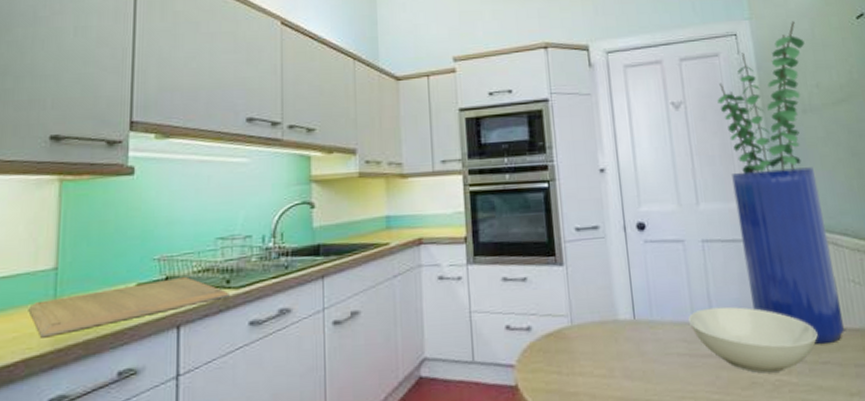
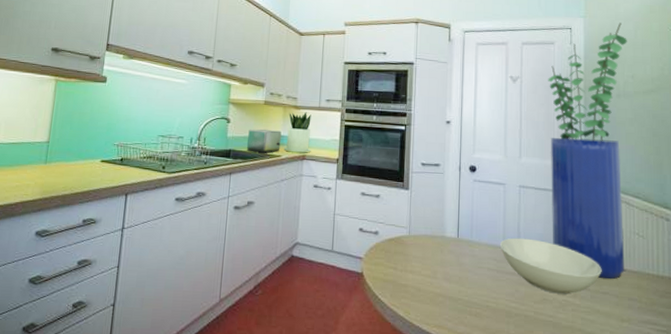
chopping board: present [28,277,229,338] -> none [27,160,164,189]
toaster: none [340,209,388,244] -> present [246,128,282,153]
planter: none [392,180,429,237] -> present [284,112,311,153]

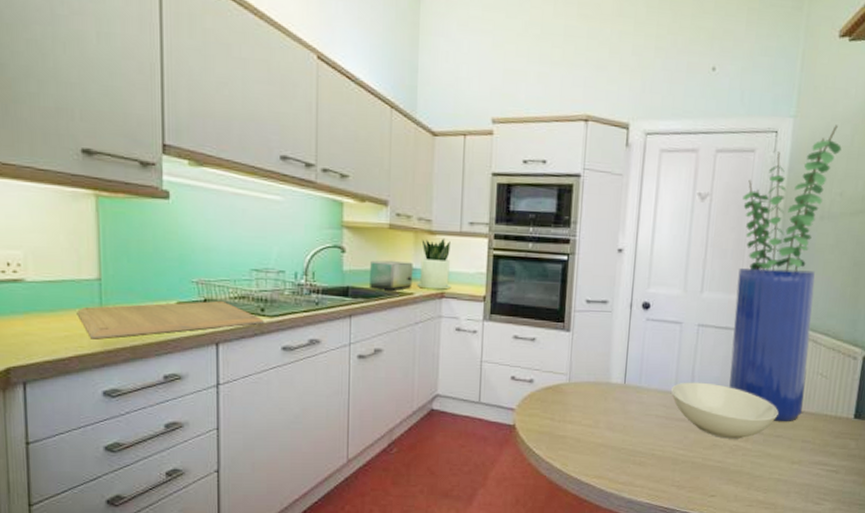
chopping board: none [27,160,164,189] -> present [76,301,264,340]

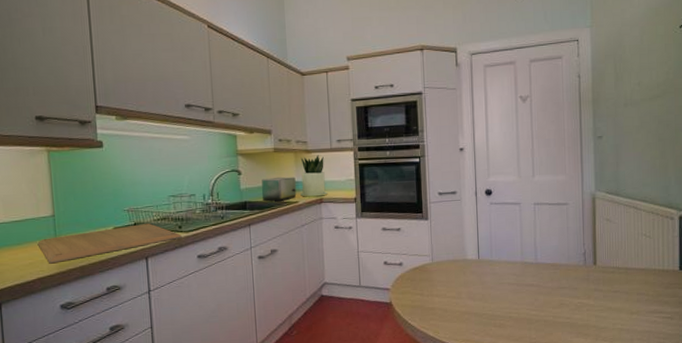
bowl: present [670,382,779,439] -> none [518,251,613,298]
vase: present [729,125,842,421] -> none [557,29,634,279]

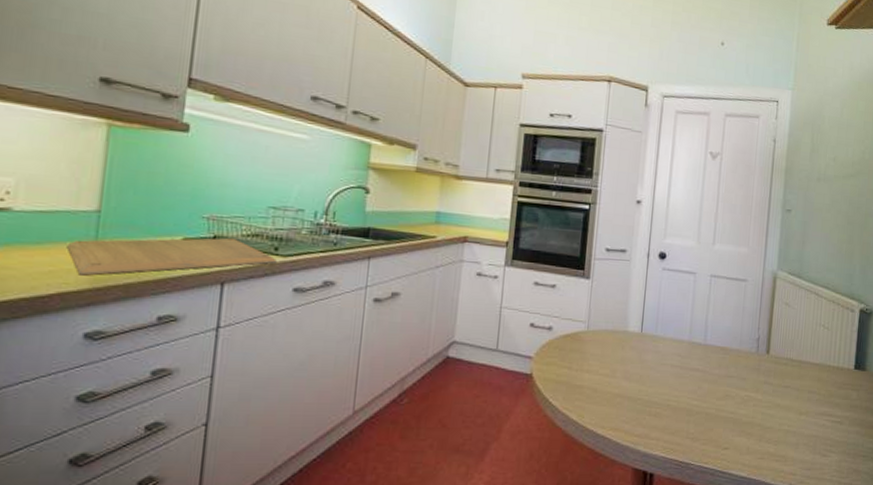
toaster: present [261,176,297,202] -> none [391,202,438,233]
planter: present [300,155,328,197] -> none [440,183,476,234]

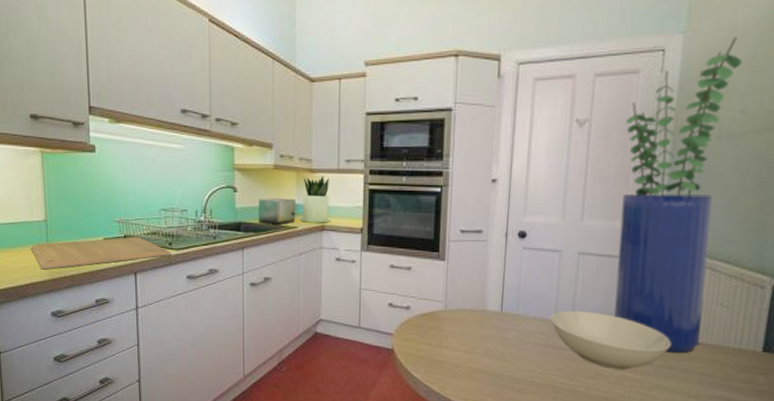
toaster: none [391,202,438,233] -> present [257,197,296,225]
planter: none [440,183,476,234] -> present [300,175,331,223]
bowl: none [685,331,786,389] -> present [550,310,671,369]
vase: none [740,98,833,372] -> present [614,37,742,353]

